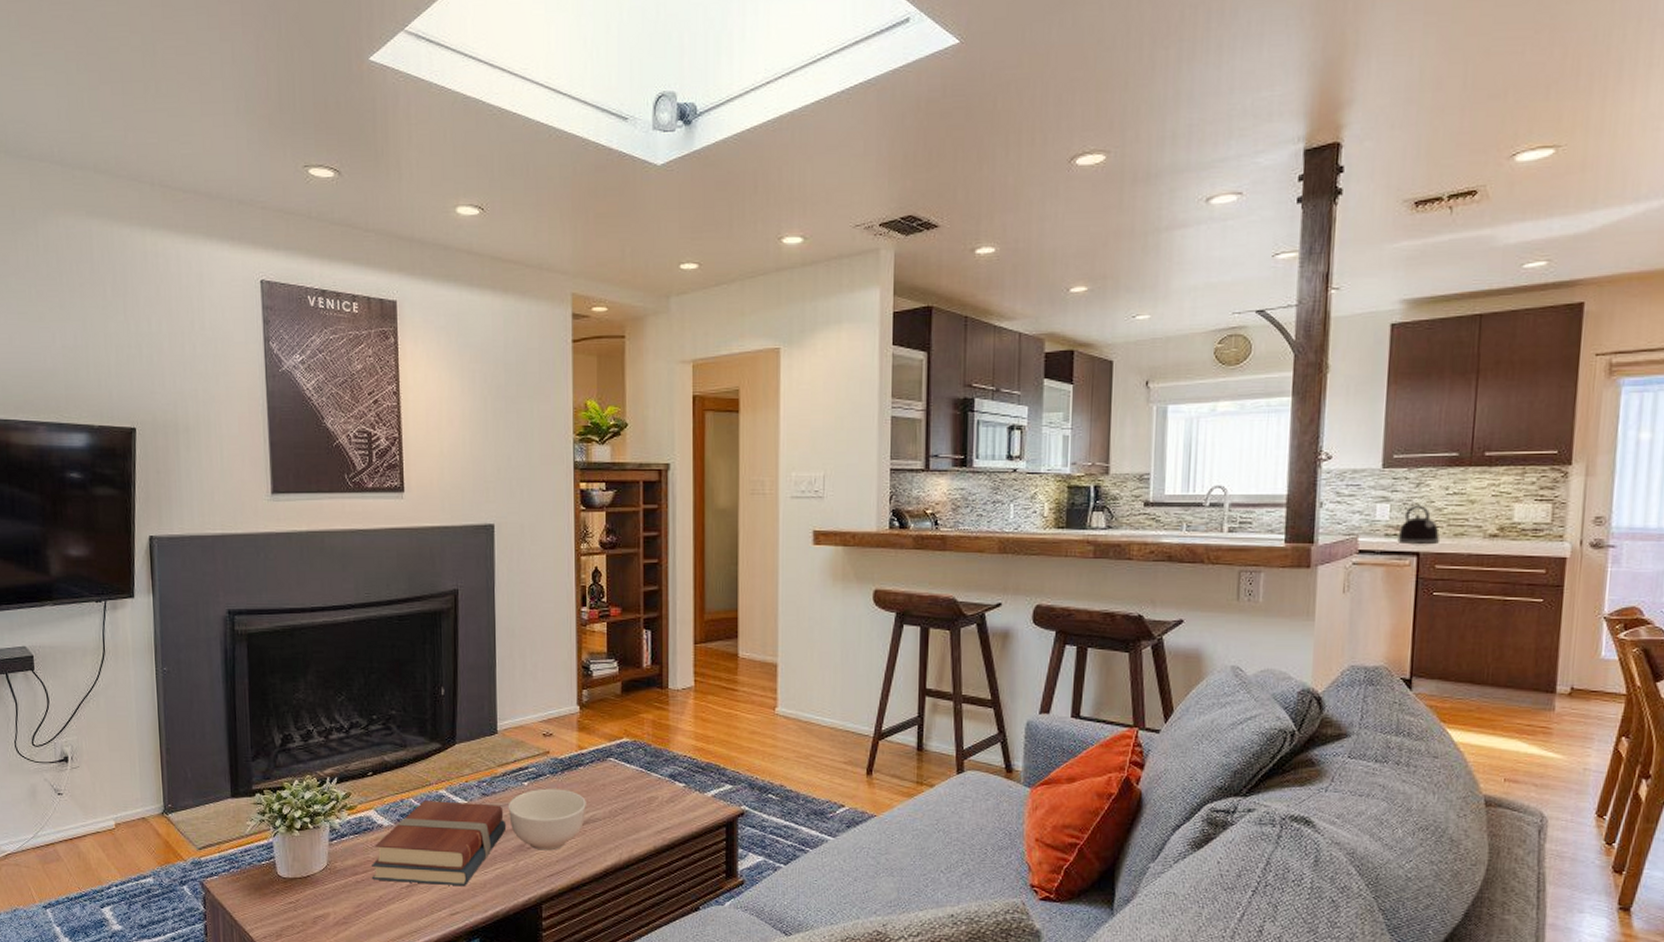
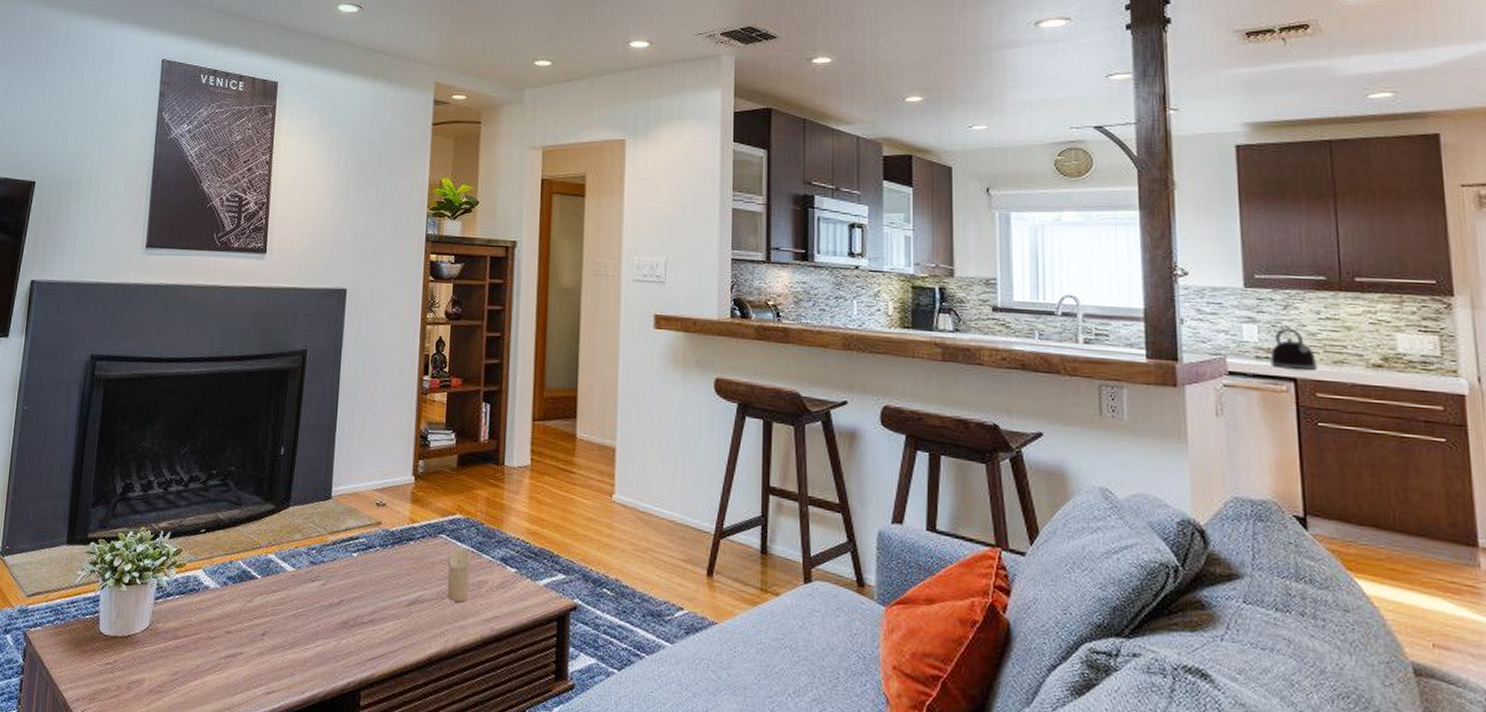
books: present [372,800,507,885] -> none [192,564,332,662]
bowl: present [508,788,586,851] -> none [335,562,414,631]
candle: none [618,770,641,818] -> present [446,549,472,602]

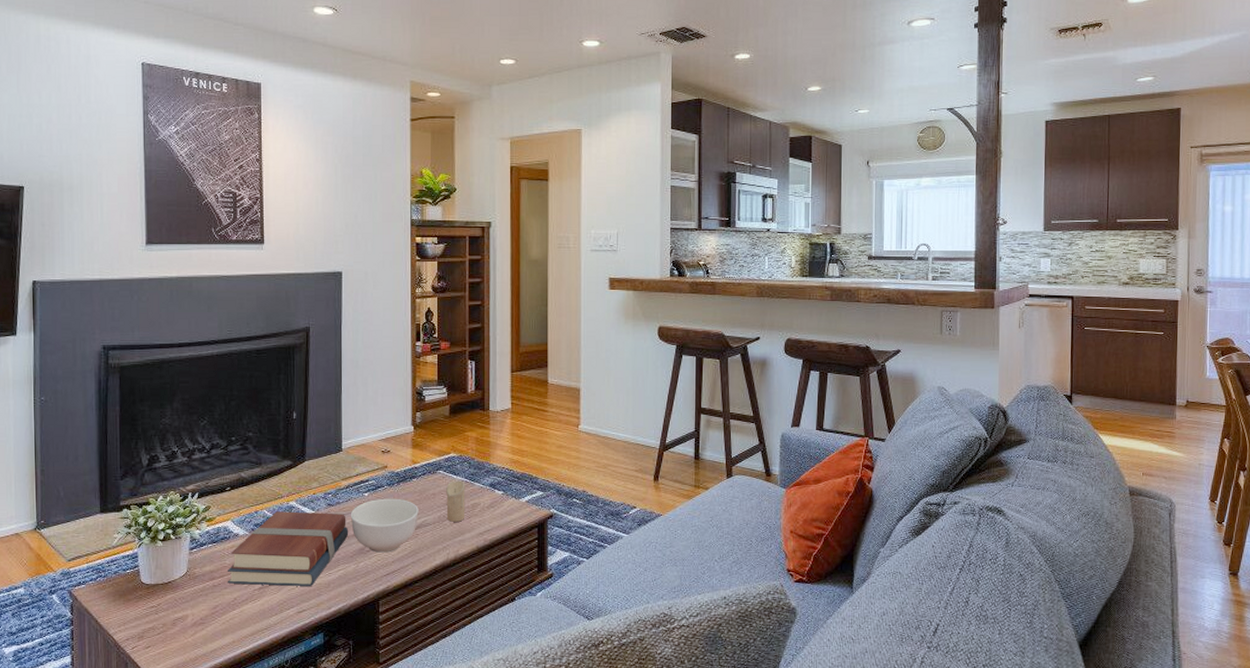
books: none [192,564,332,662] -> present [228,511,349,586]
bowl: none [335,562,414,631] -> present [350,498,419,553]
kettle: present [1270,327,1319,371] -> none [1057,259,1088,291]

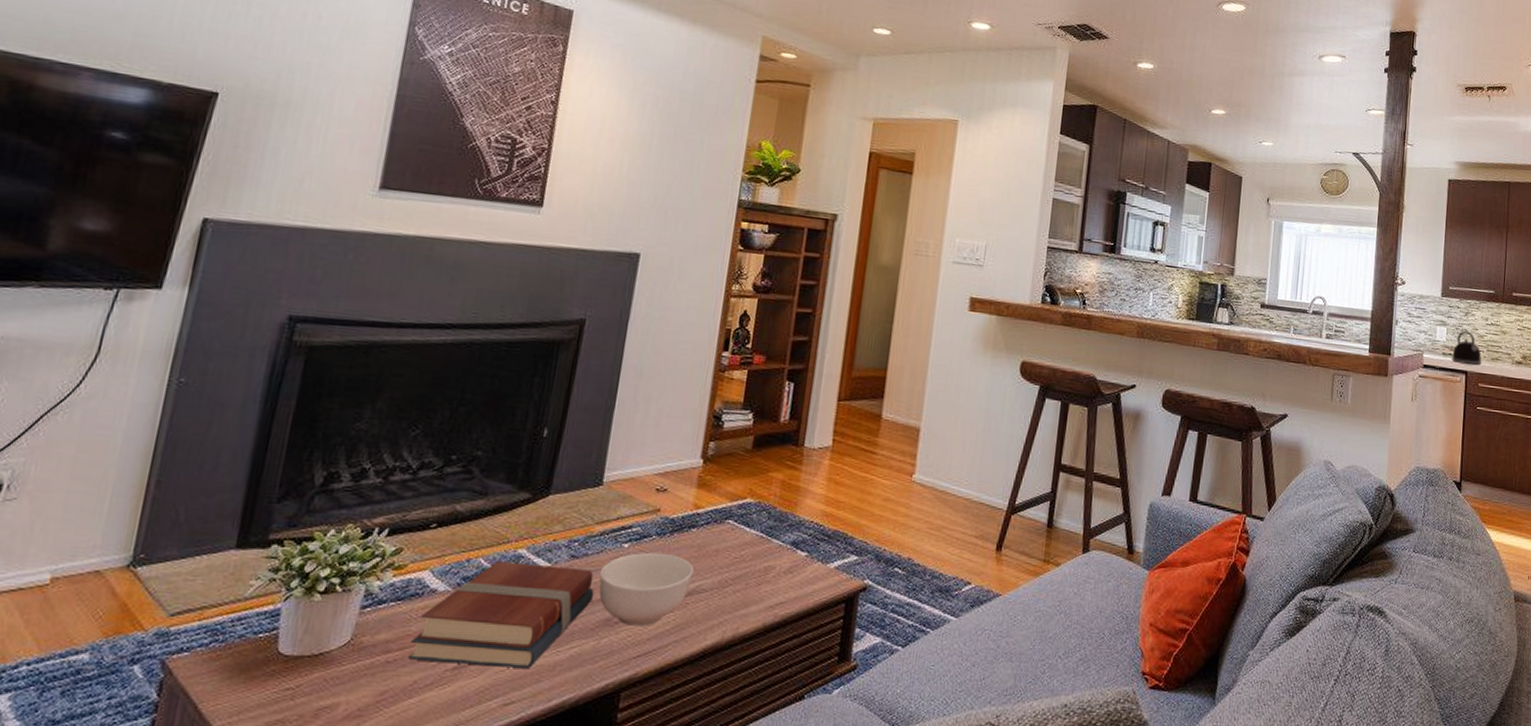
candle: present [446,480,465,522] -> none [729,534,760,590]
kettle: none [1057,259,1088,291] -> present [1452,330,1482,366]

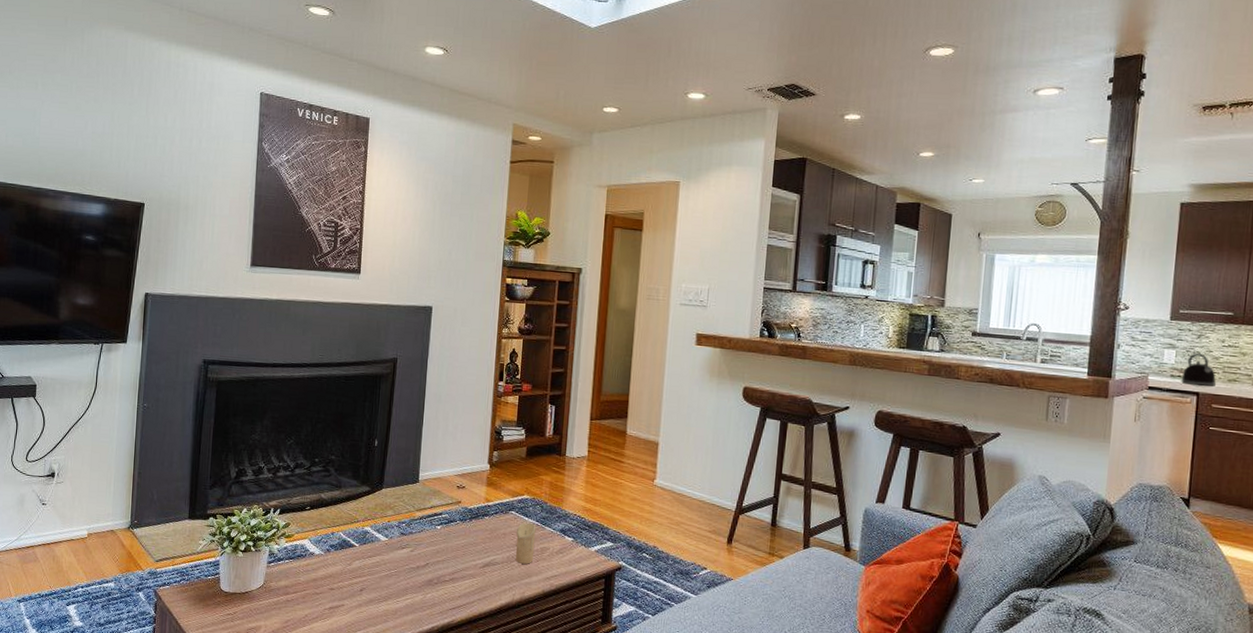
books: present [408,561,595,668] -> none [301,535,419,611]
bowl: present [599,552,694,626] -> none [421,533,488,587]
candle: none [729,534,760,590] -> present [515,523,536,564]

